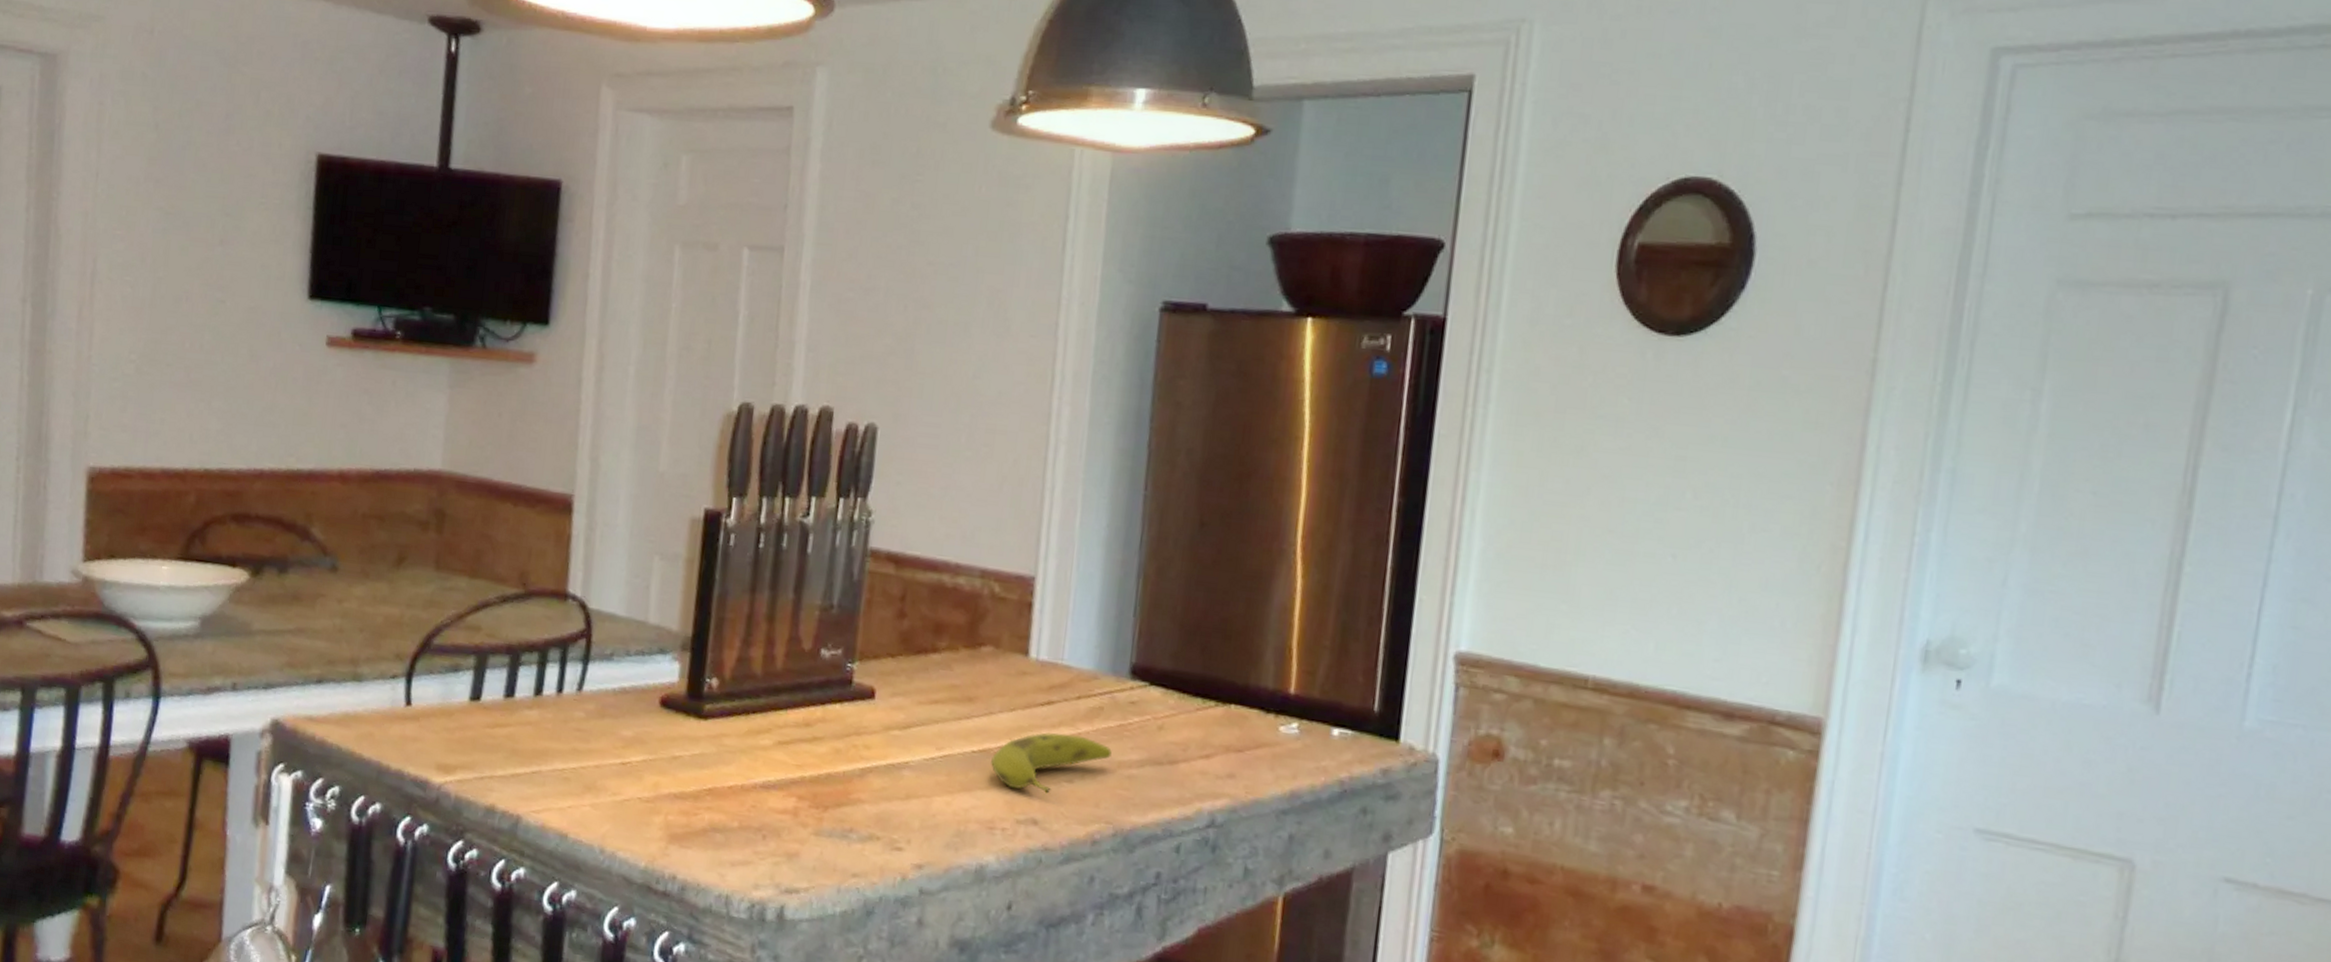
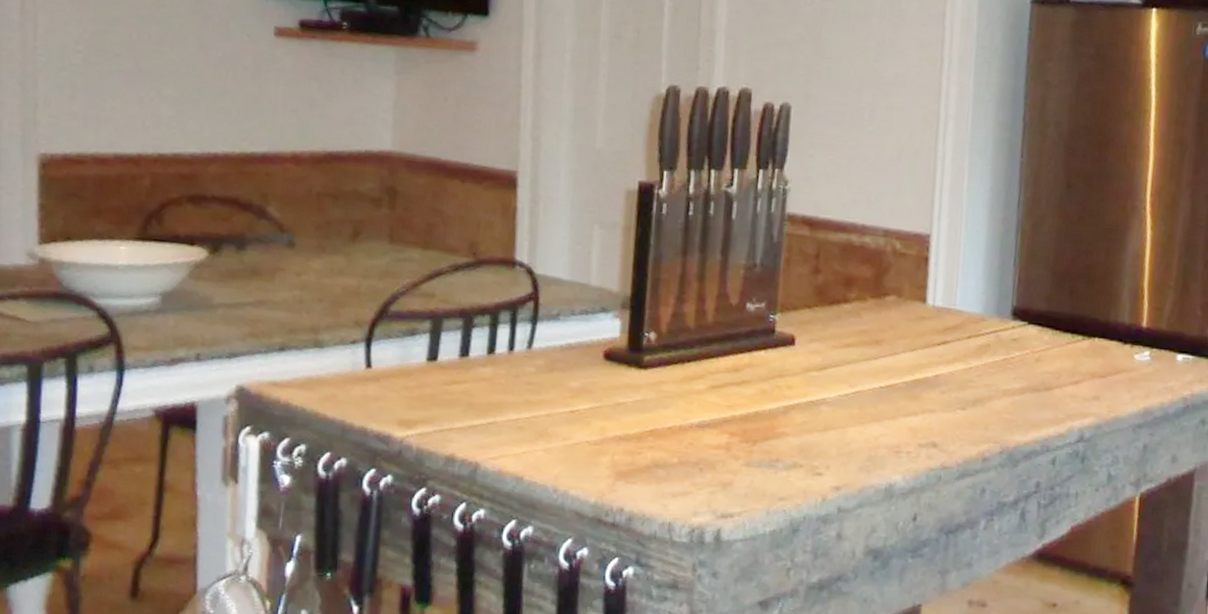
fruit: present [991,732,1112,794] -> none [896,368,998,420]

